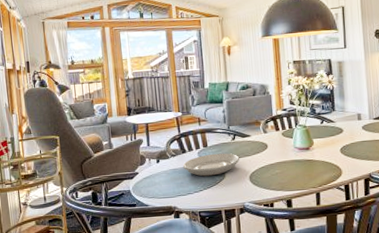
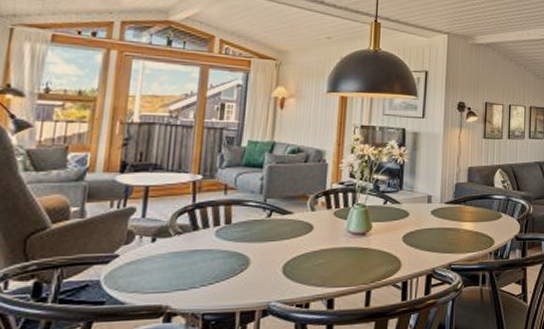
plate: present [182,153,240,177] -> none [190,233,274,264]

